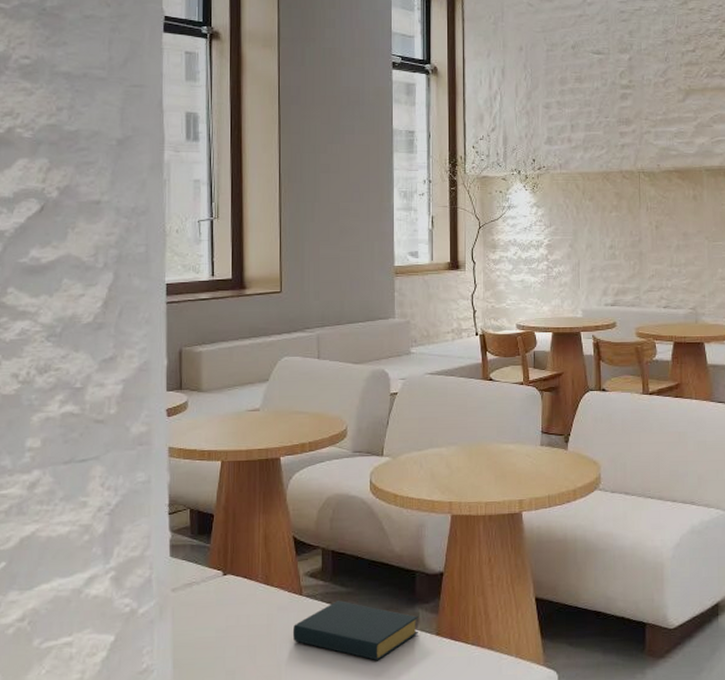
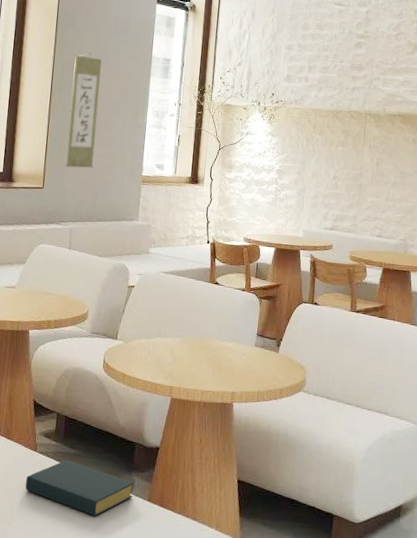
wall scroll: none [304,132,337,265] -> present [65,53,102,168]

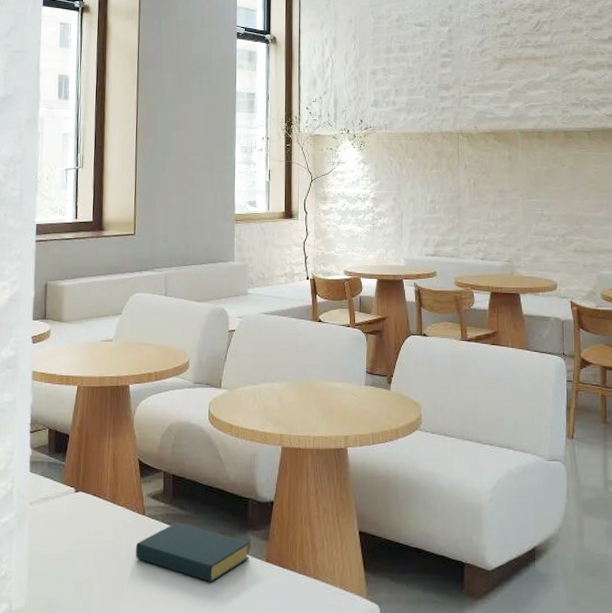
wall scroll: present [65,53,102,168] -> none [156,93,186,211]

